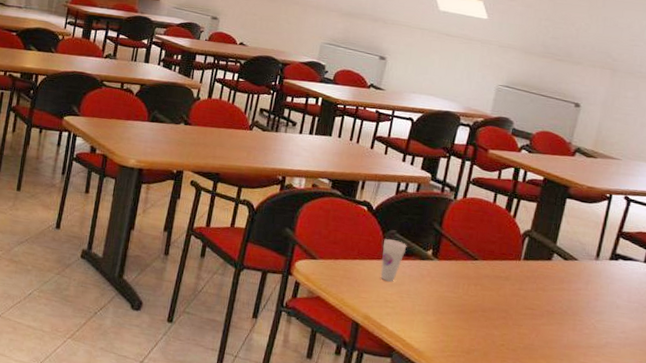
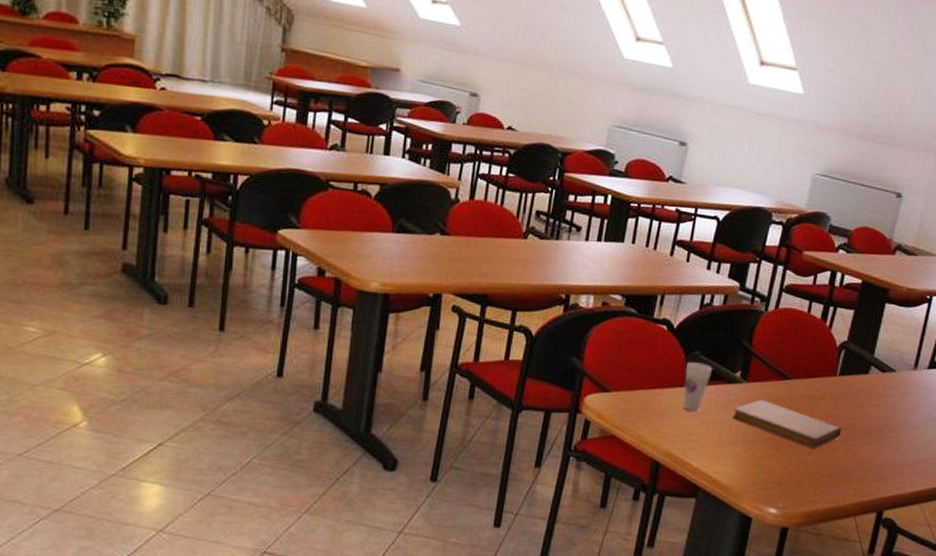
notebook: none [425,276,527,324] -> present [733,399,842,449]

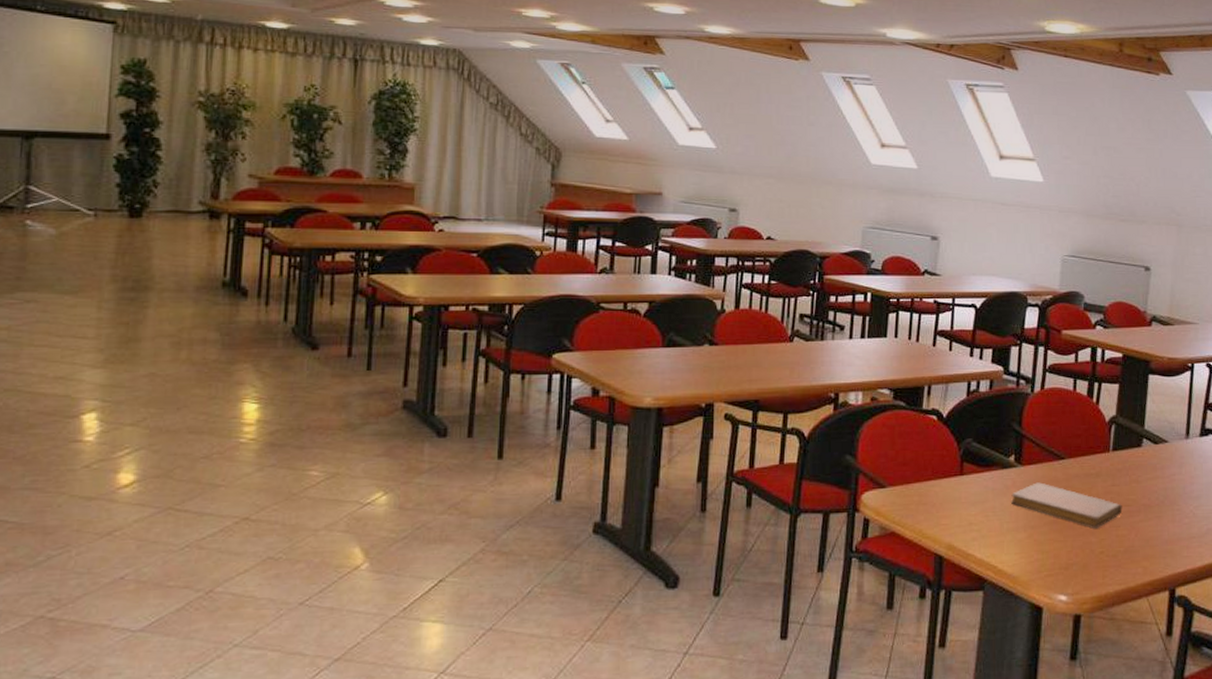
cup: present [683,362,713,411] -> none [959,450,986,500]

